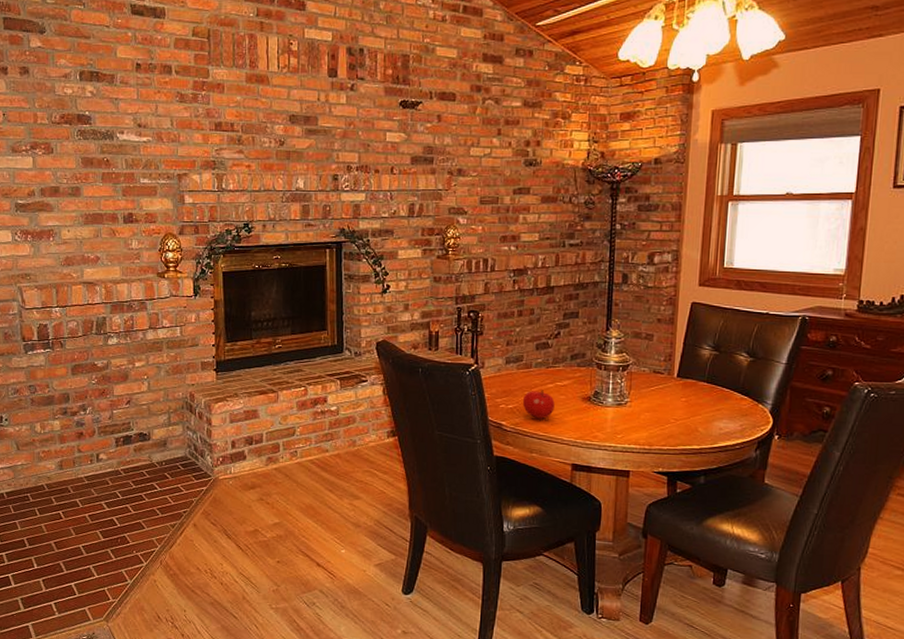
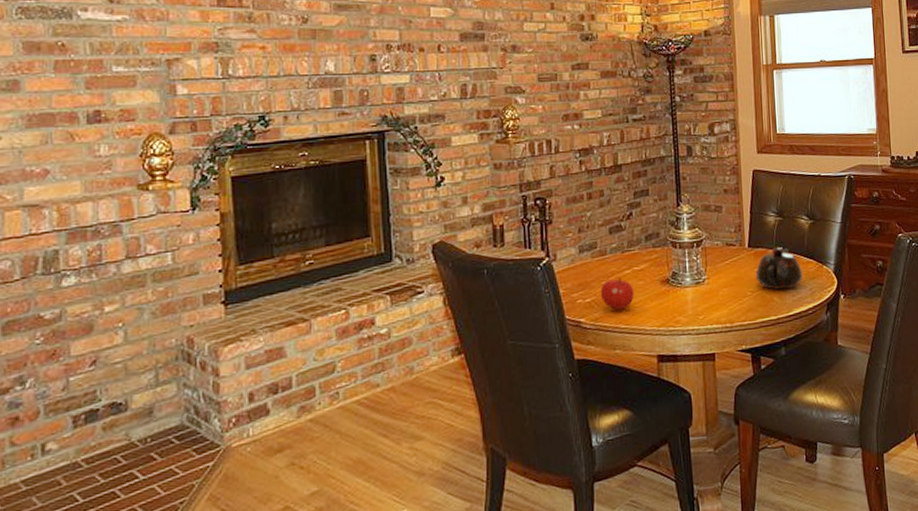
teapot: none [681,380,735,423] -> present [755,246,803,290]

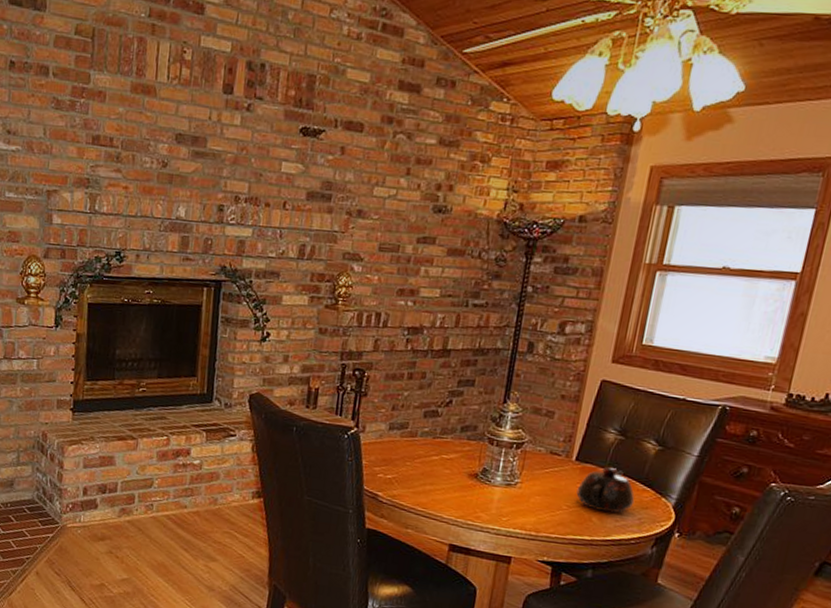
fruit: present [600,277,634,310] -> none [402,461,438,493]

